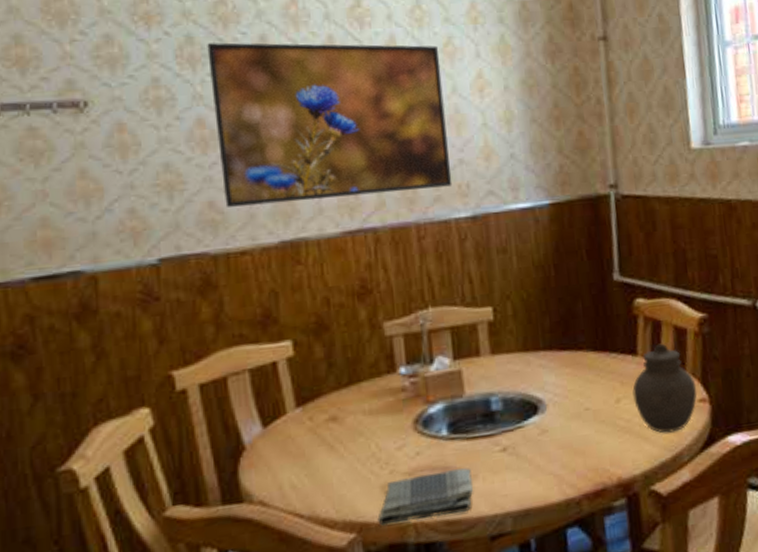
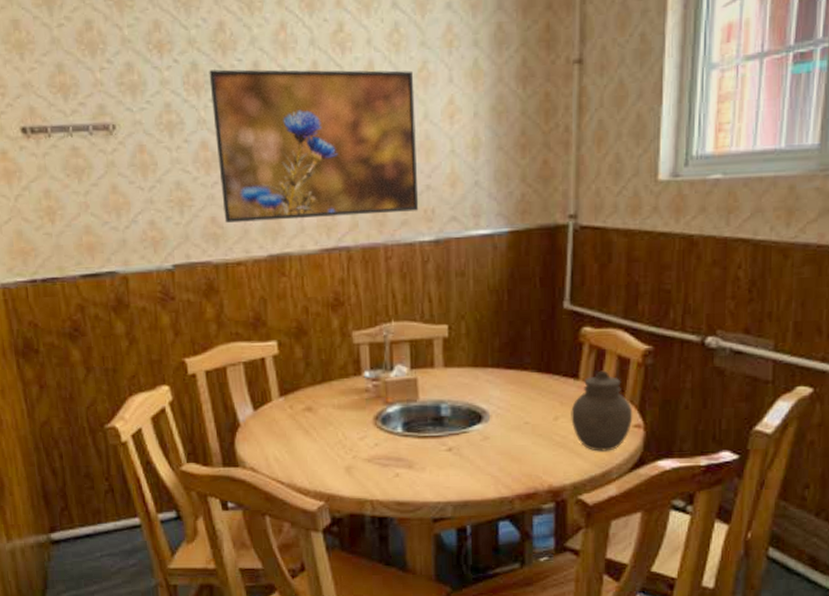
dish towel: present [377,468,473,526] -> none [342,461,421,499]

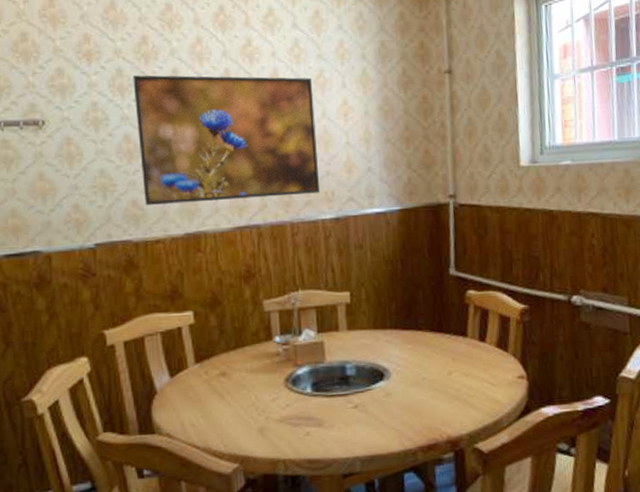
jar: present [571,370,633,452] -> none [462,328,517,402]

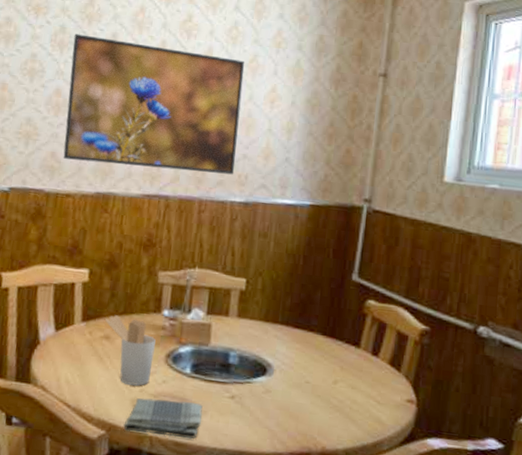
utensil holder: none [219,350,273,415] -> present [105,315,156,386]
dish towel: none [255,419,330,460] -> present [123,398,203,439]

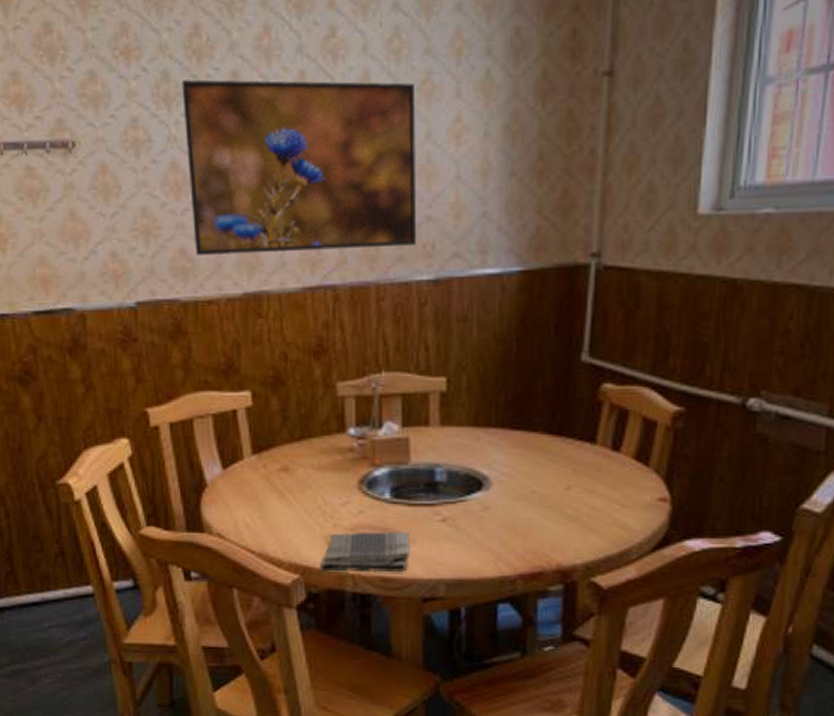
utensil holder: present [105,315,156,386] -> none [280,442,344,520]

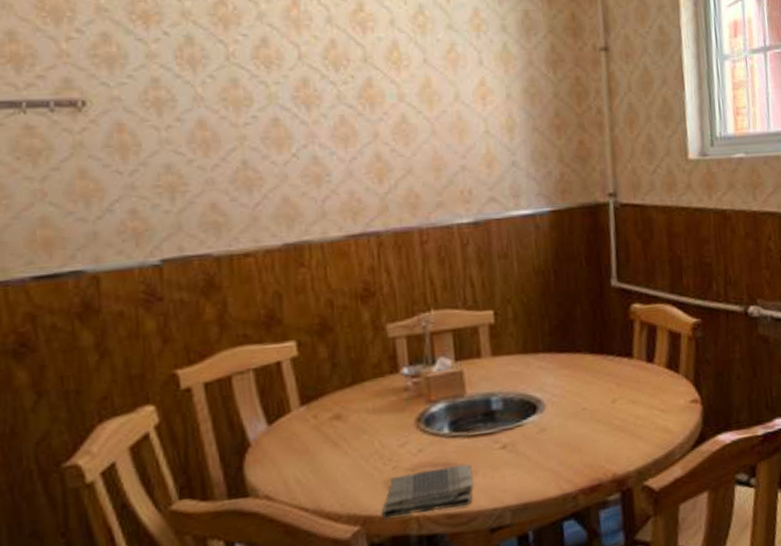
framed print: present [181,79,417,255] -> none [207,44,455,209]

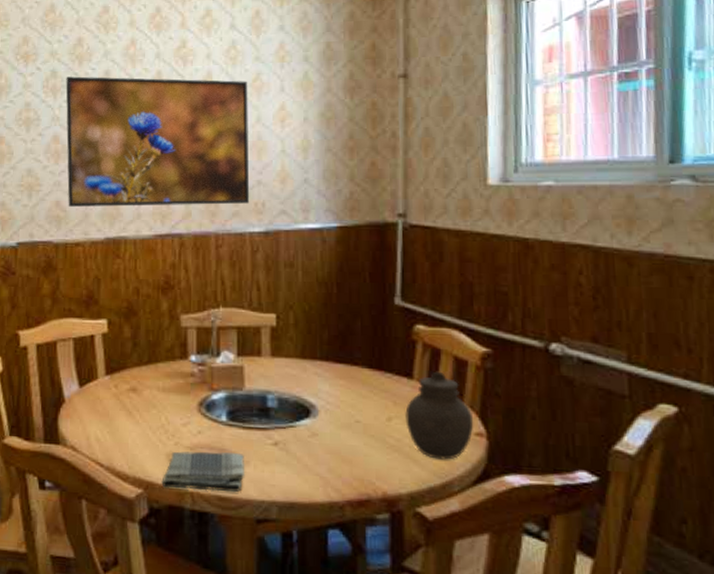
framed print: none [207,44,455,209] -> present [66,76,250,207]
jar: none [628,347,690,432] -> present [405,371,474,460]

